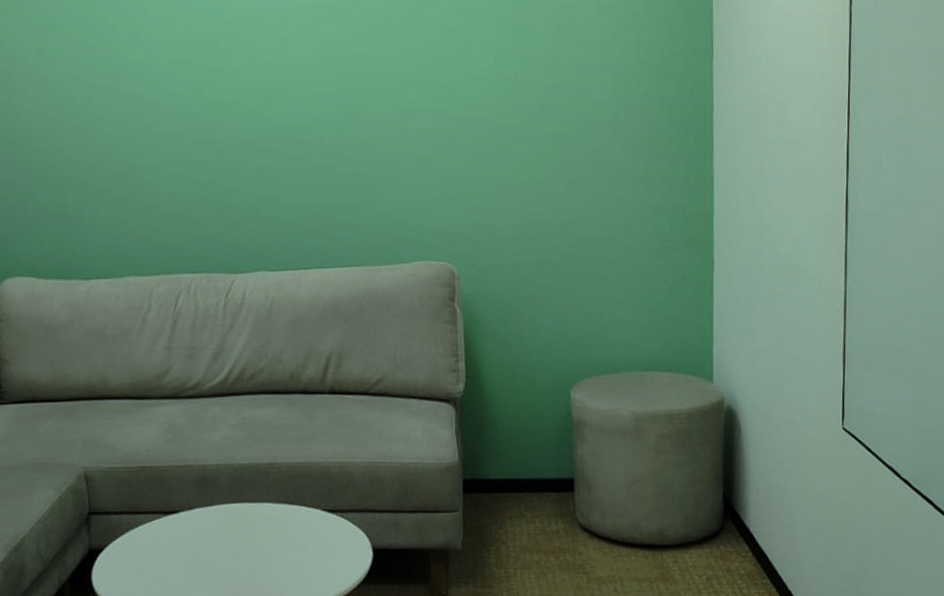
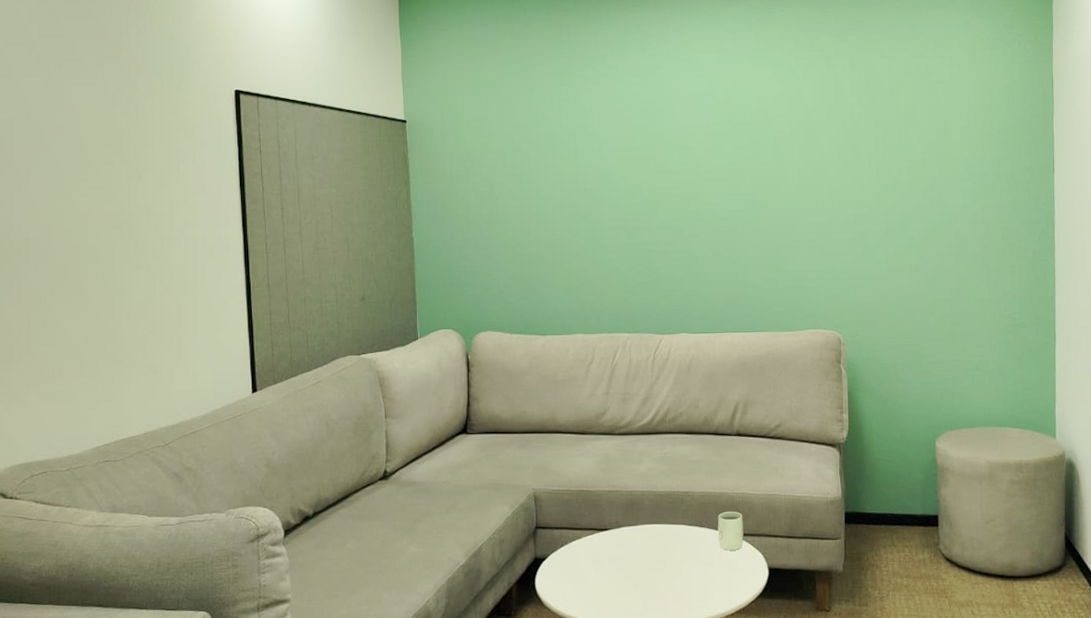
mug: none [310,484,342,531] -> present [717,511,744,551]

